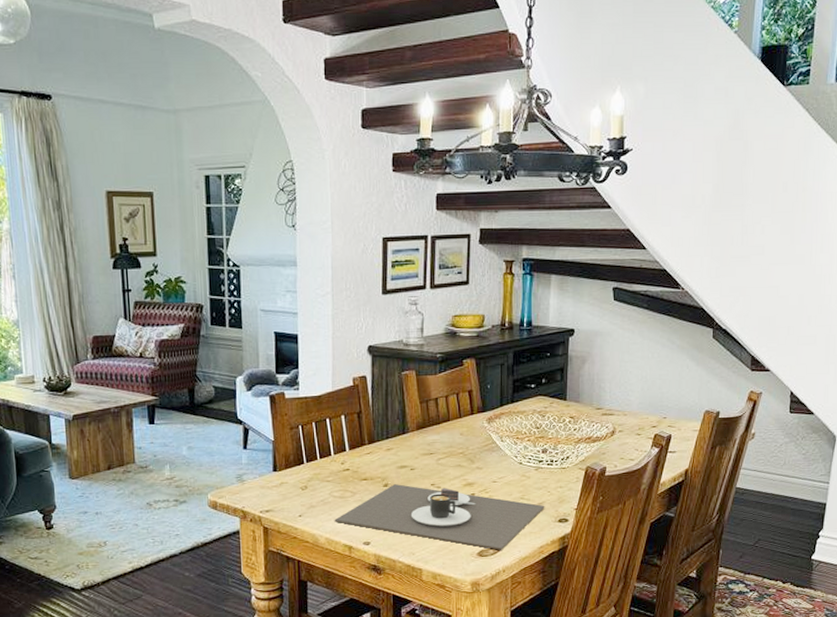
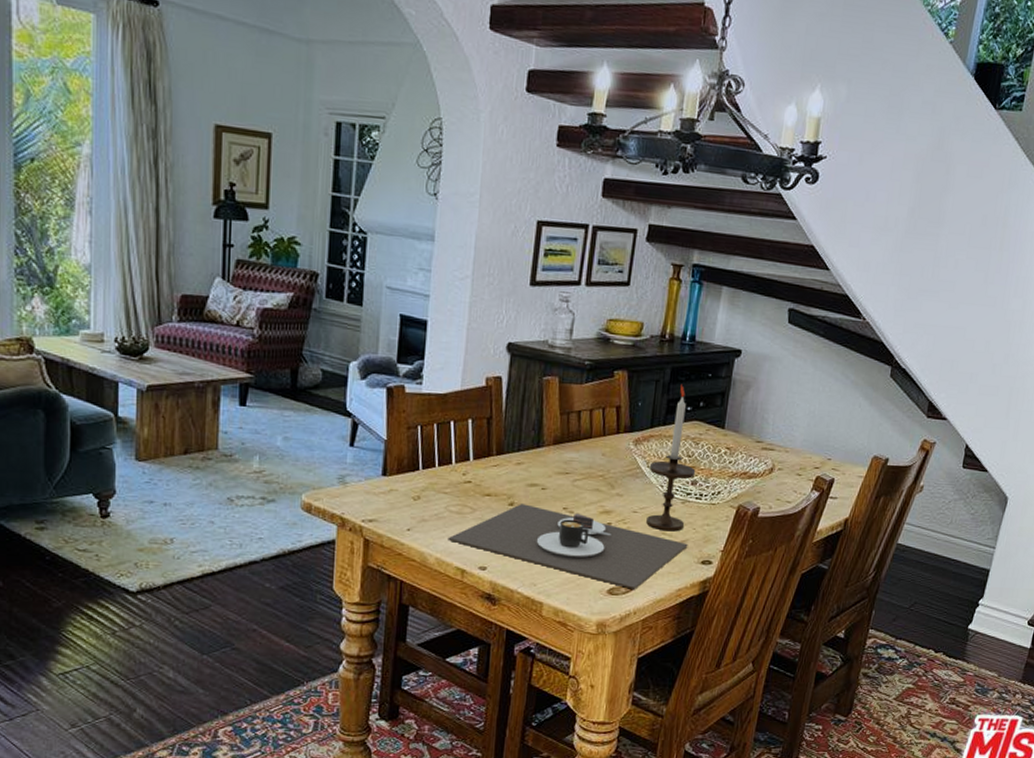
candlestick: none [503,365,545,496] -> present [646,383,696,532]

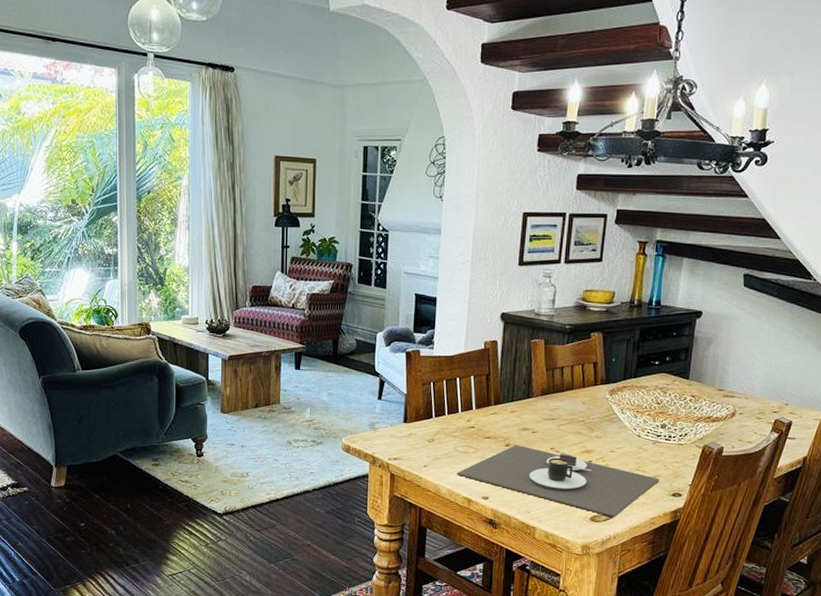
candlestick: present [646,383,696,532] -> none [622,342,665,468]

